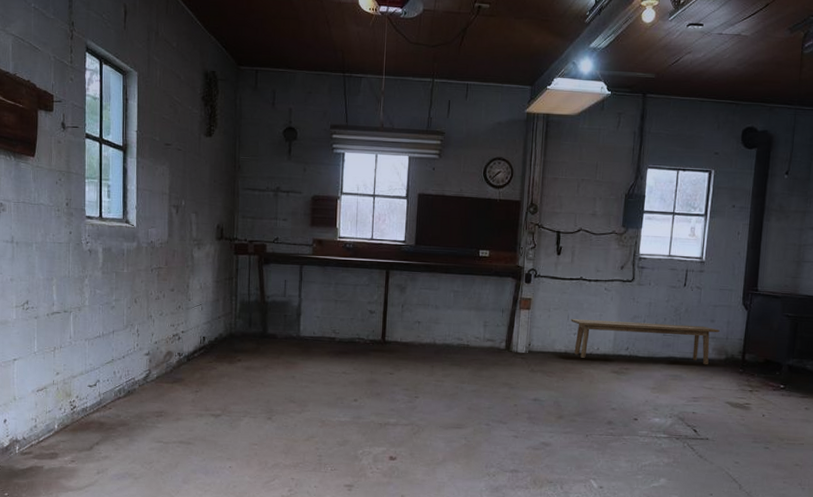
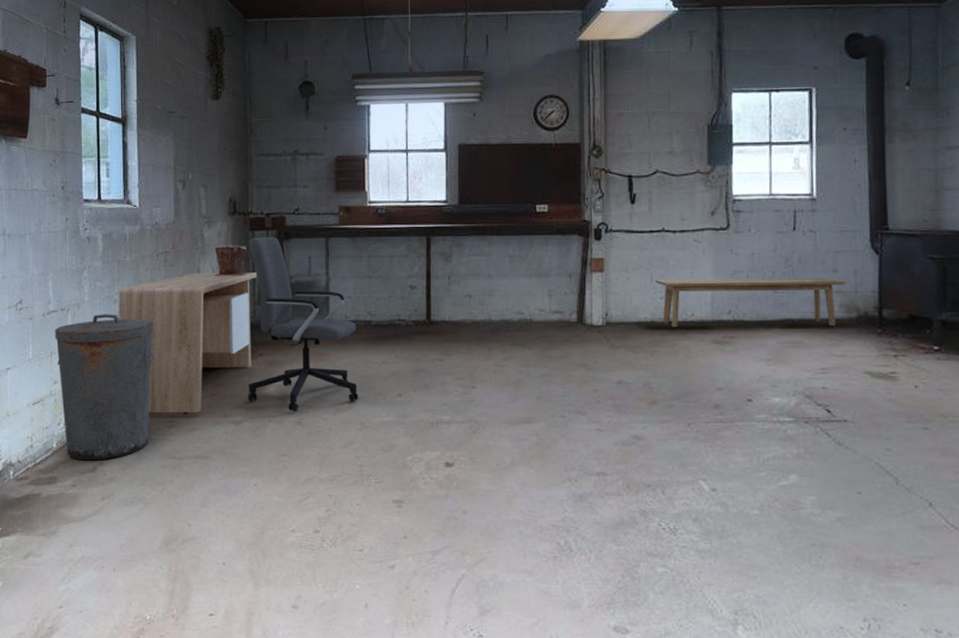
trash can: none [58,317,148,441] -> present [55,314,155,461]
desk: none [115,288,240,407] -> present [118,272,258,415]
plant pot: none [202,265,232,293] -> present [214,245,249,277]
office chair: none [227,260,323,410] -> present [248,236,359,412]

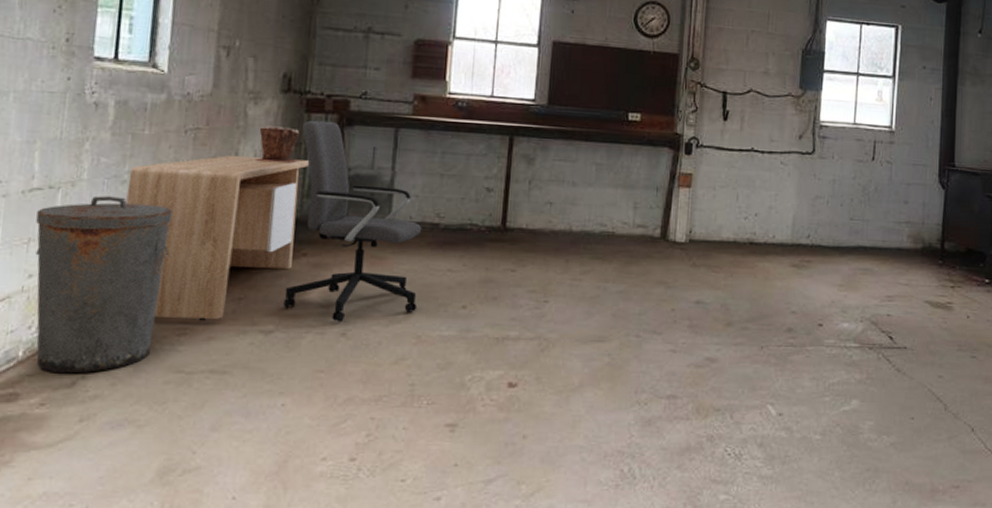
bench: present [655,277,846,327] -> none [740,200,915,256]

